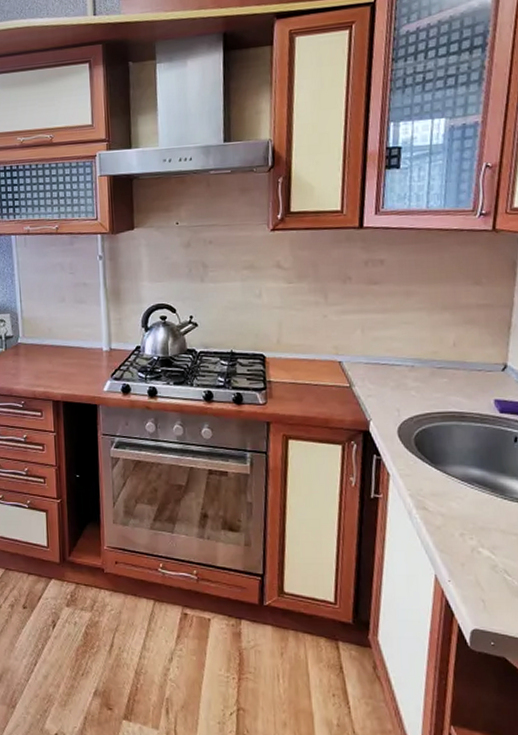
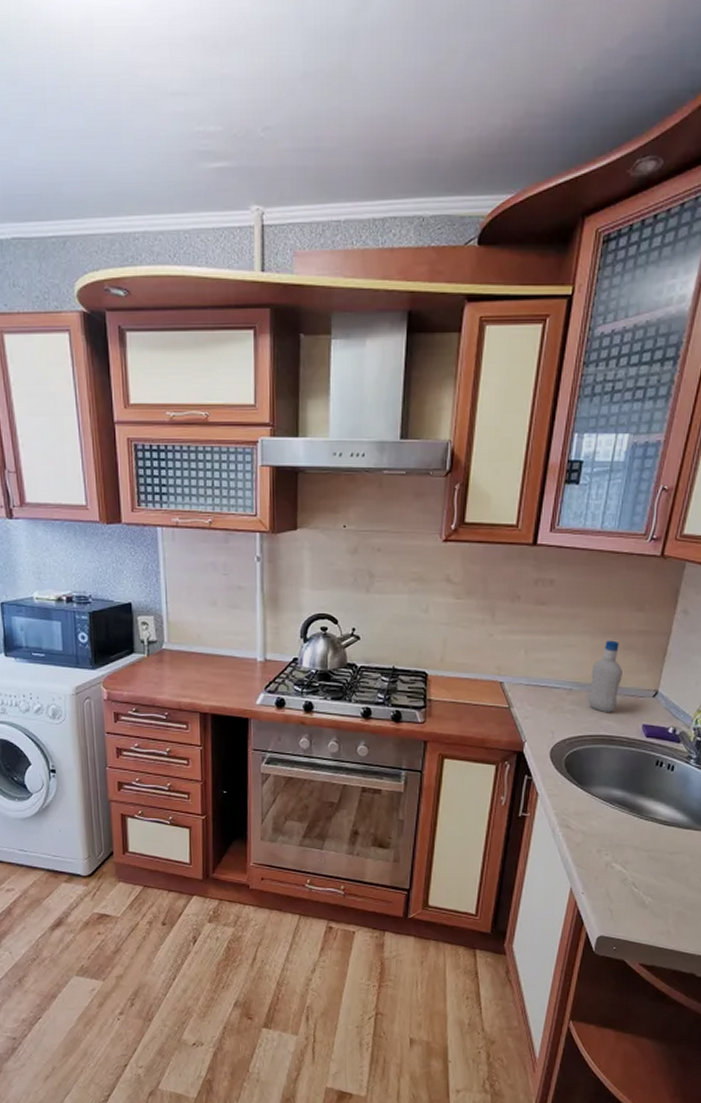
bottle: none [431,315,466,389] -> present [587,640,623,713]

